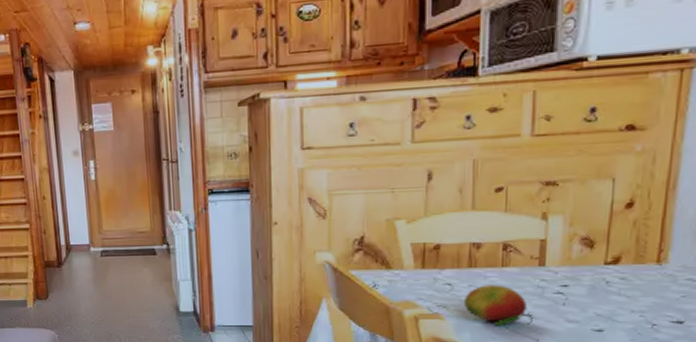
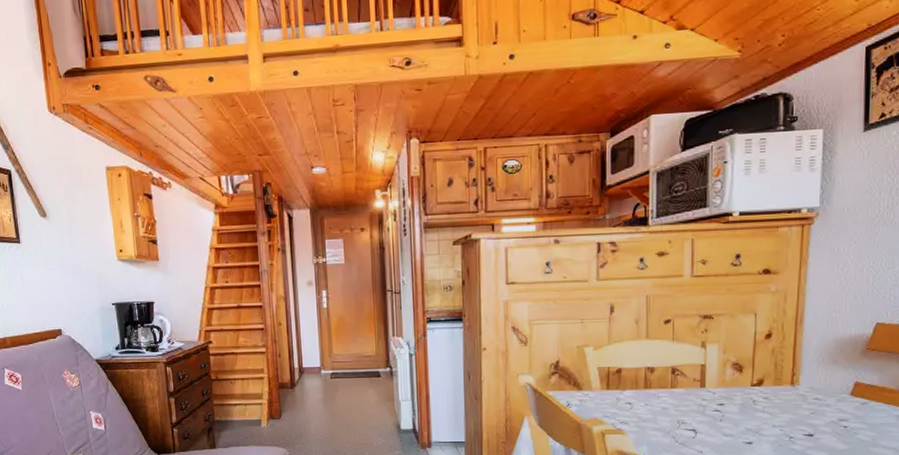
fruit: present [463,285,526,326] -> none [641,403,691,440]

